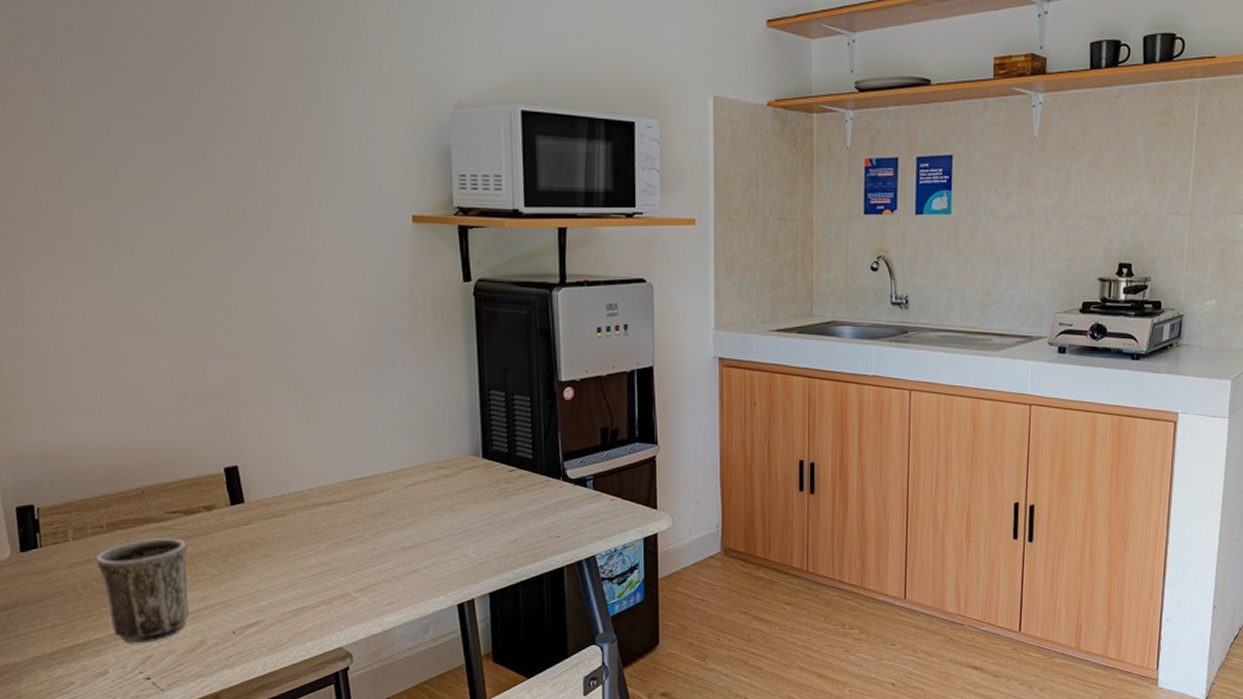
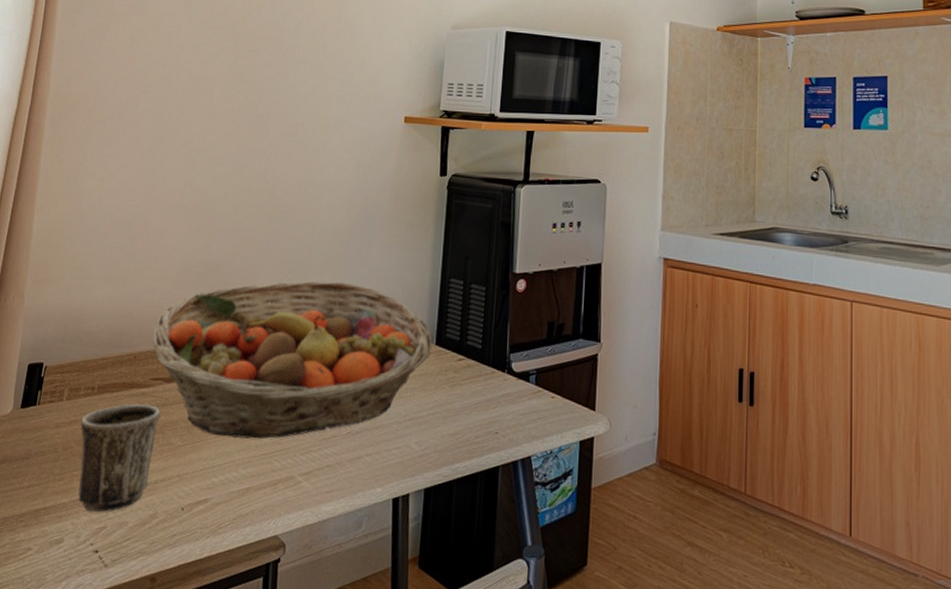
fruit basket: none [158,400,479,562] -> present [152,280,433,439]

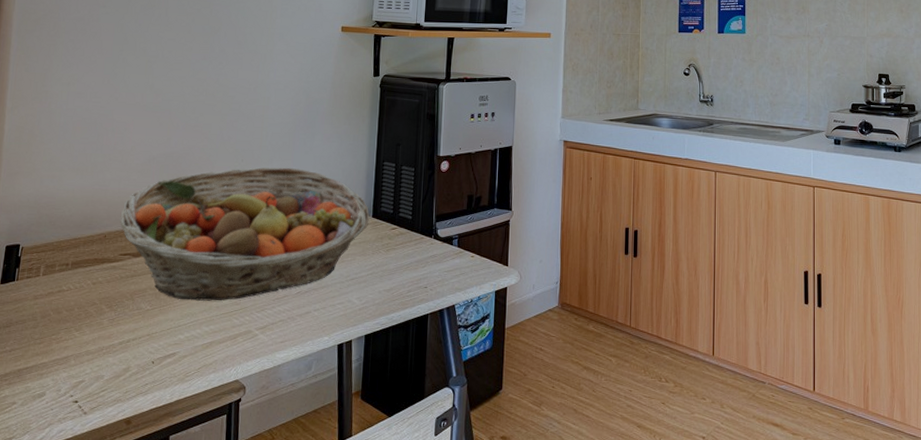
mug: present [78,403,161,512] -> none [57,276,130,369]

